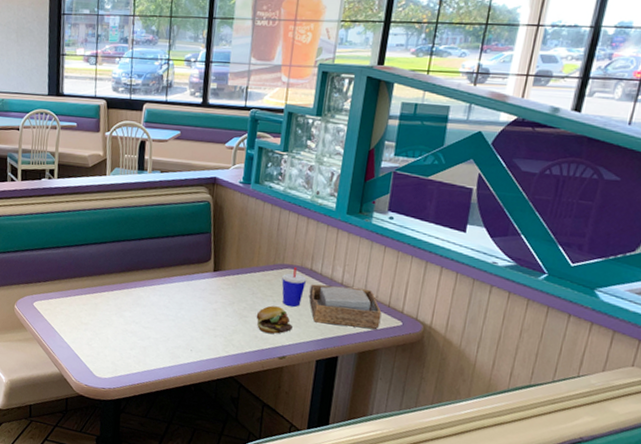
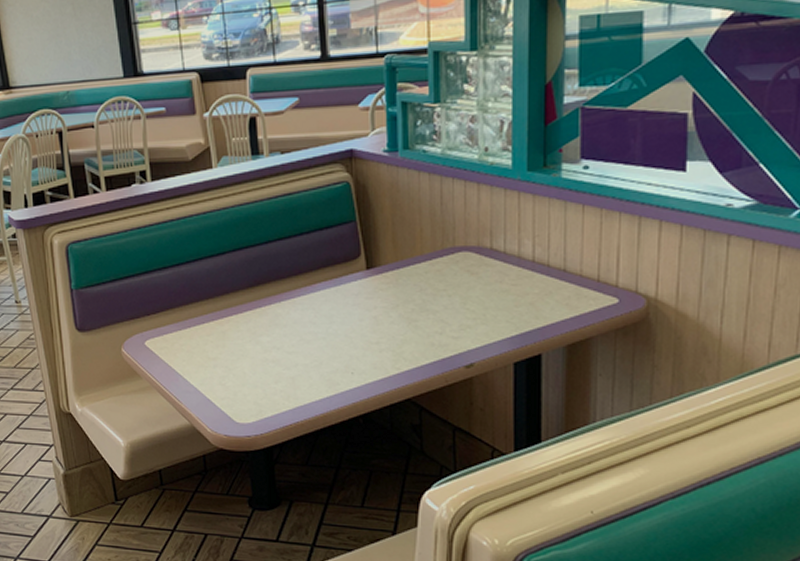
burger: present [256,305,293,335] -> none [429,302,477,338]
beverage cup: present [281,267,307,307] -> none [455,249,488,299]
napkin holder: present [308,284,382,330] -> none [493,263,590,315]

